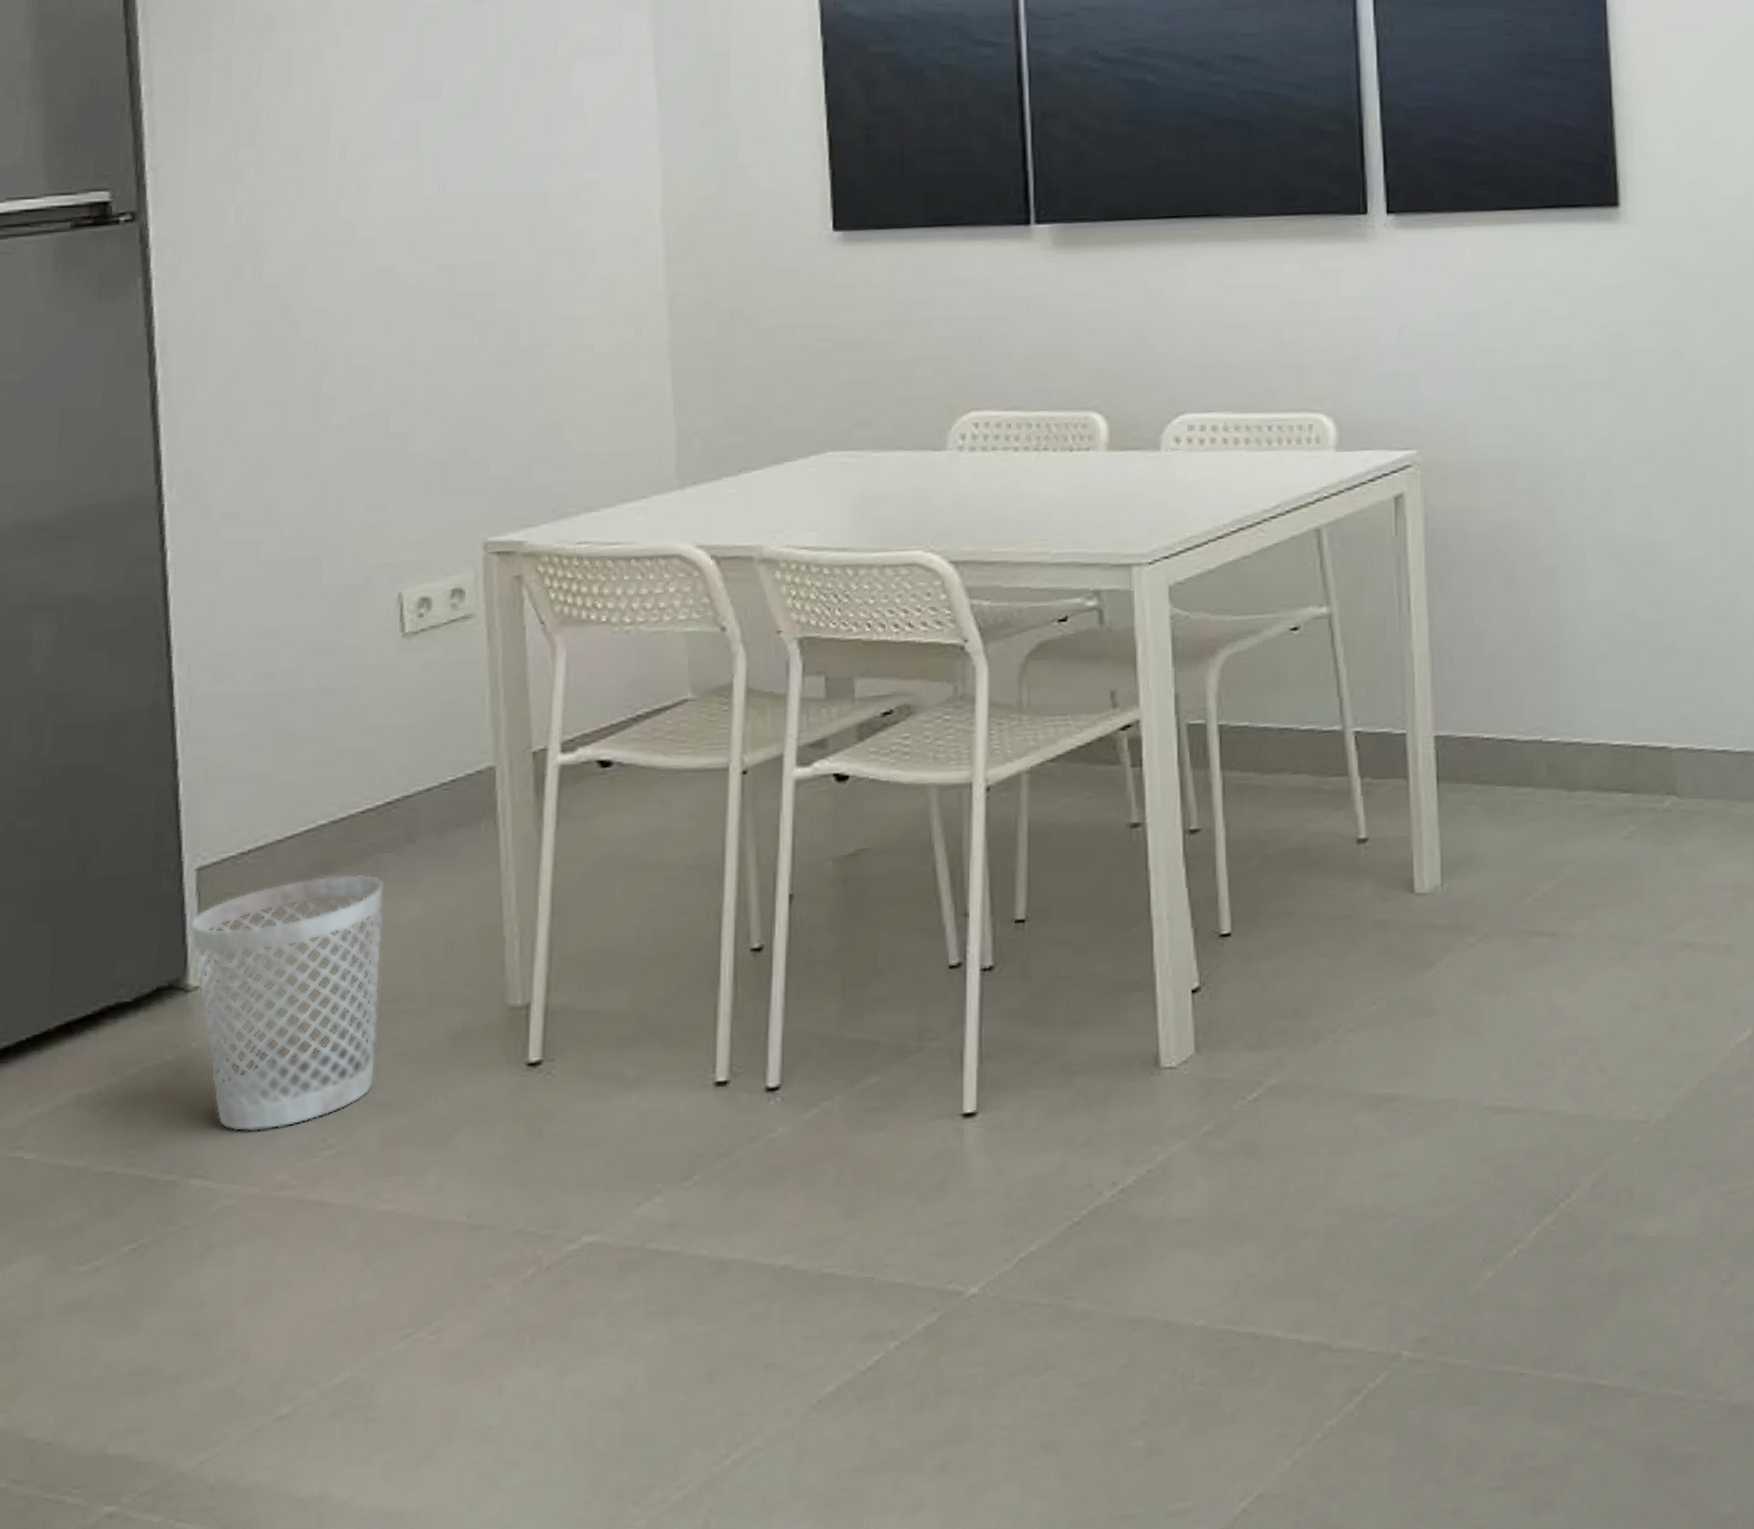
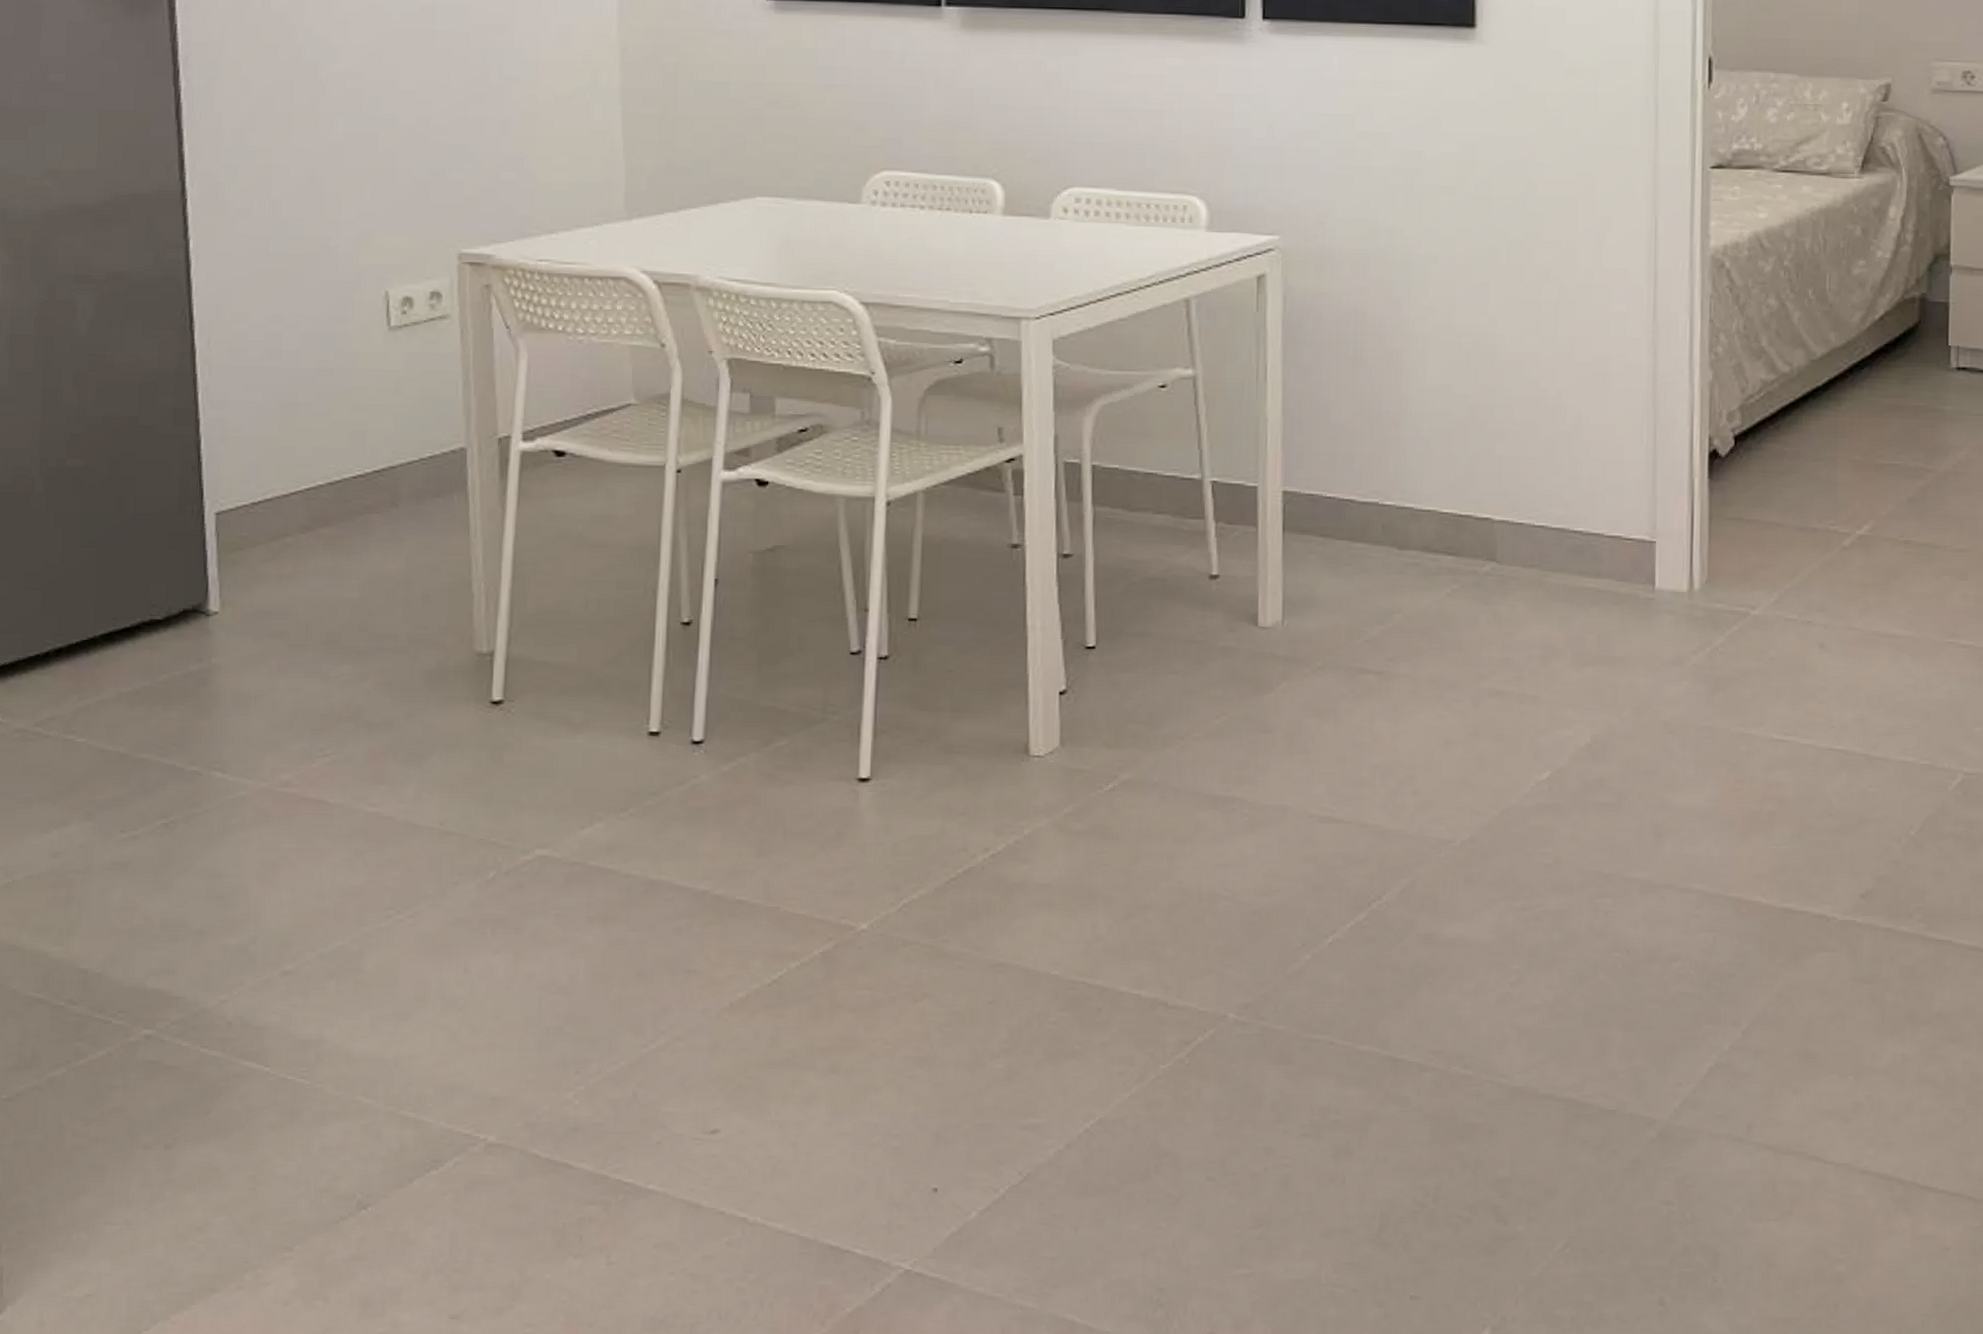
wastebasket: present [190,874,384,1132] -> none [210,528,372,737]

